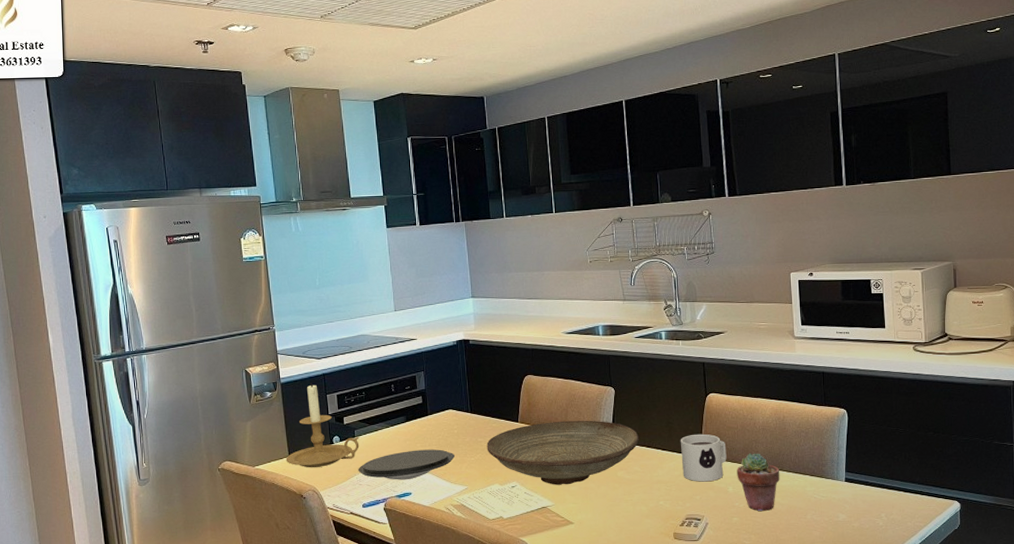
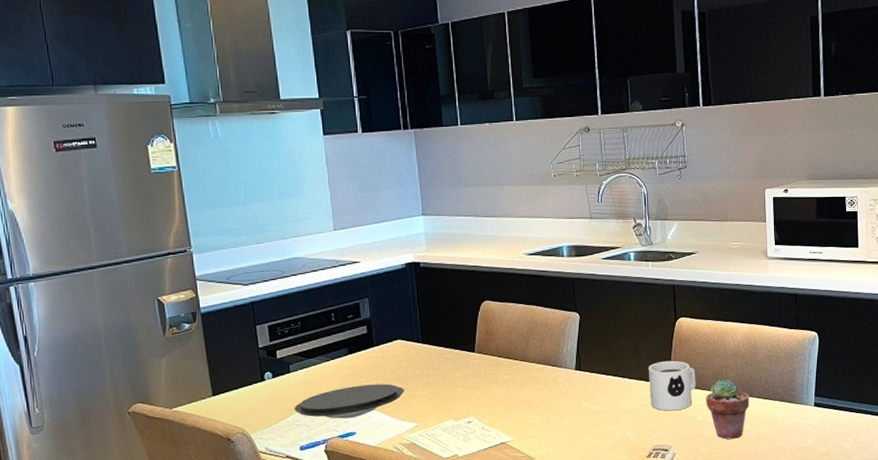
candle holder: present [286,382,359,468] -> none [209,312,295,409]
decorative bowl: present [486,420,639,485] -> none [440,348,605,419]

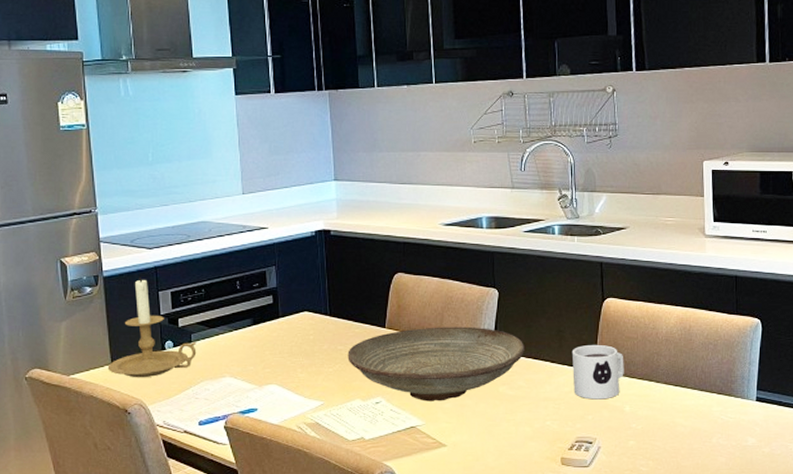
candle holder: none [209,312,295,409] -> present [107,276,197,378]
plate: present [294,384,405,419] -> none [194,358,311,394]
decorative bowl: none [440,348,605,419] -> present [347,326,524,402]
potted succulent: present [706,379,750,440] -> none [635,367,684,434]

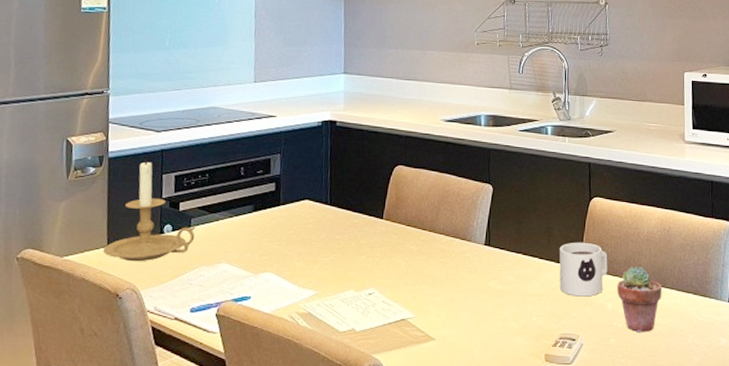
decorative bowl: present [347,326,524,402] -> none [344,219,515,294]
potted succulent: none [635,367,684,434] -> present [617,266,662,333]

